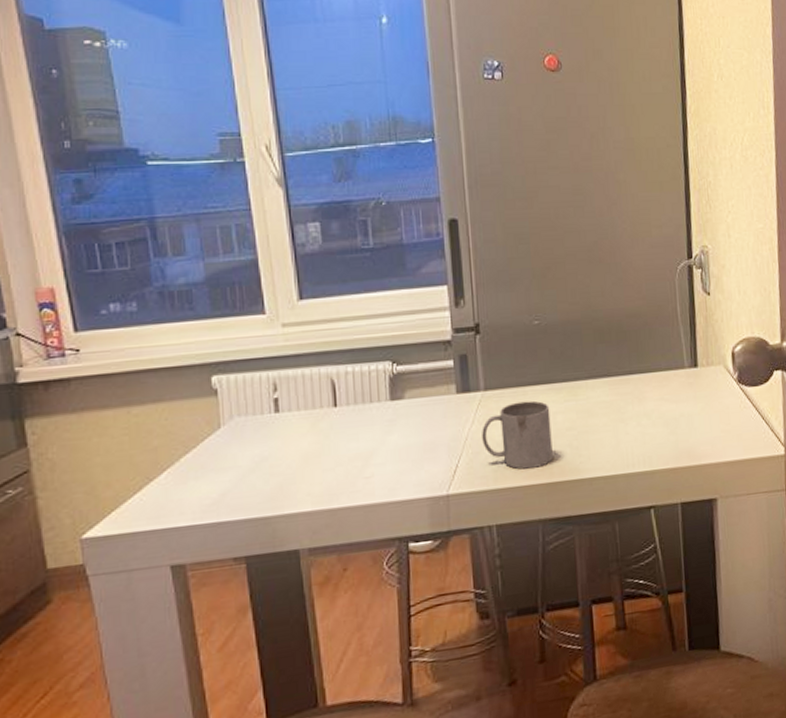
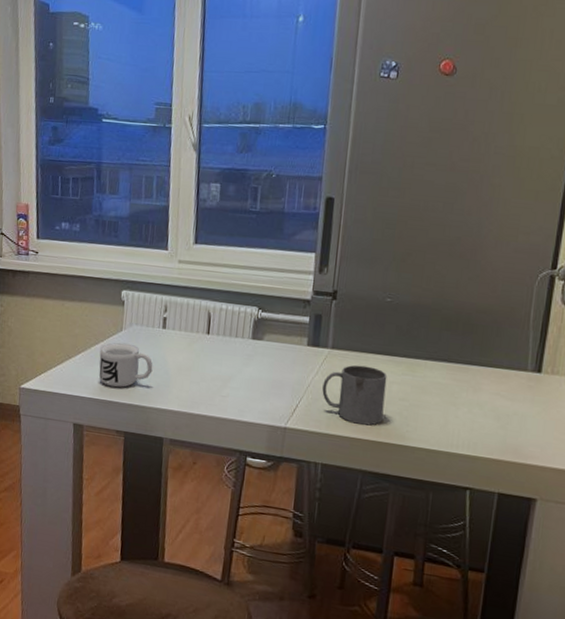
mug: none [193,442,271,504] -> present [98,342,153,388]

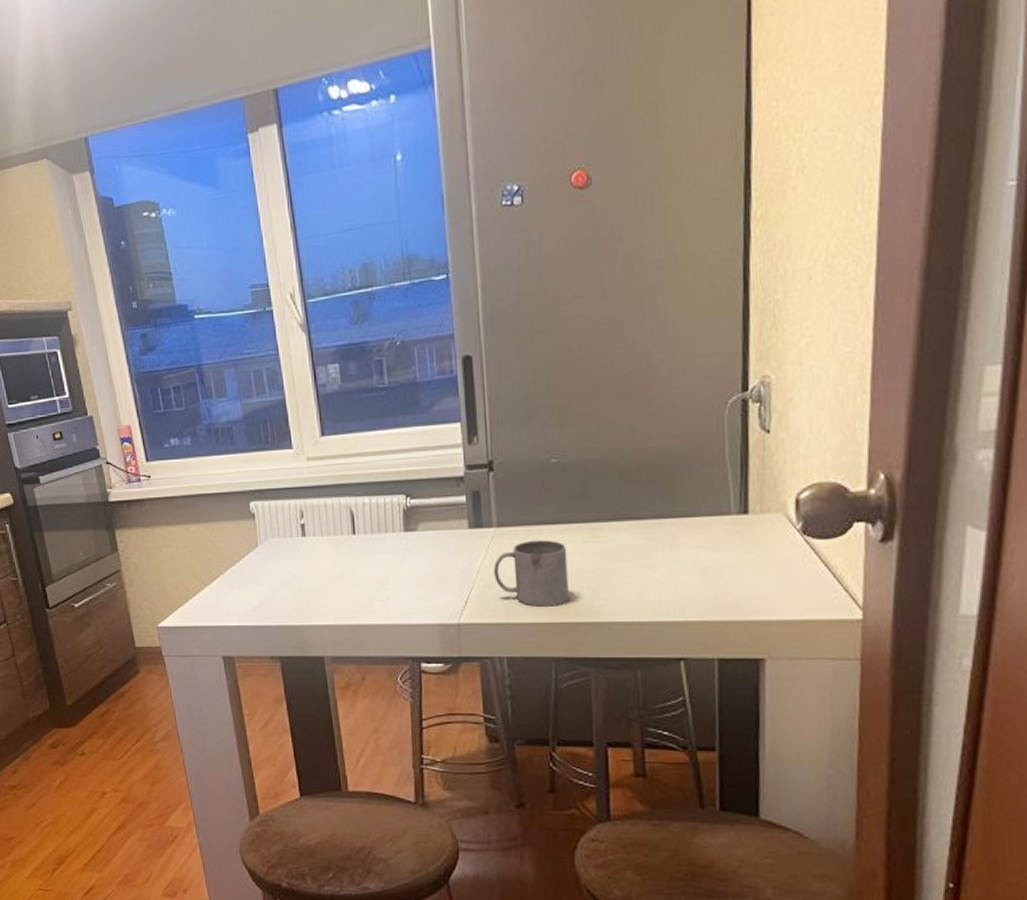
mug: present [98,342,153,388] -> none [237,559,299,610]

